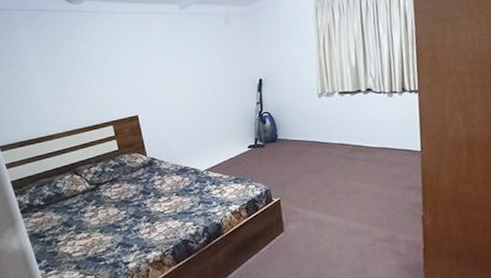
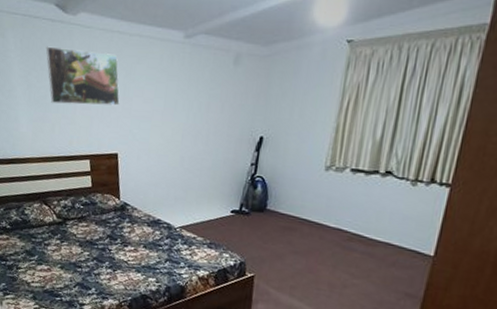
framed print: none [57,31,132,82] -> present [46,46,120,106]

